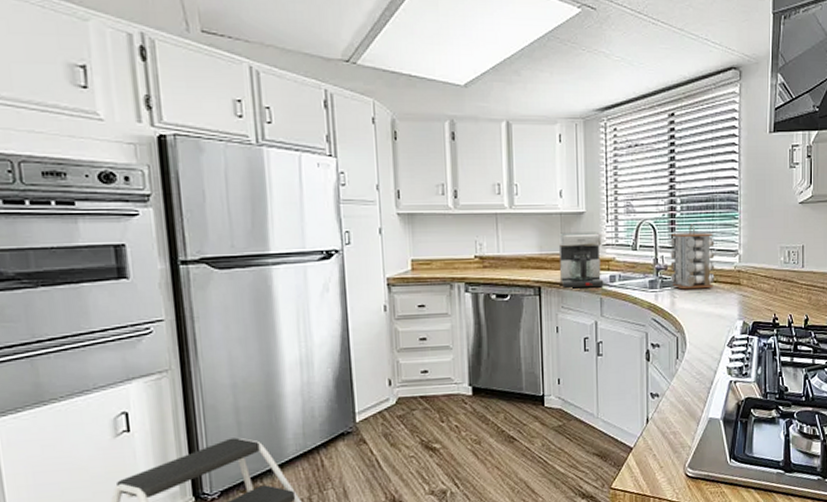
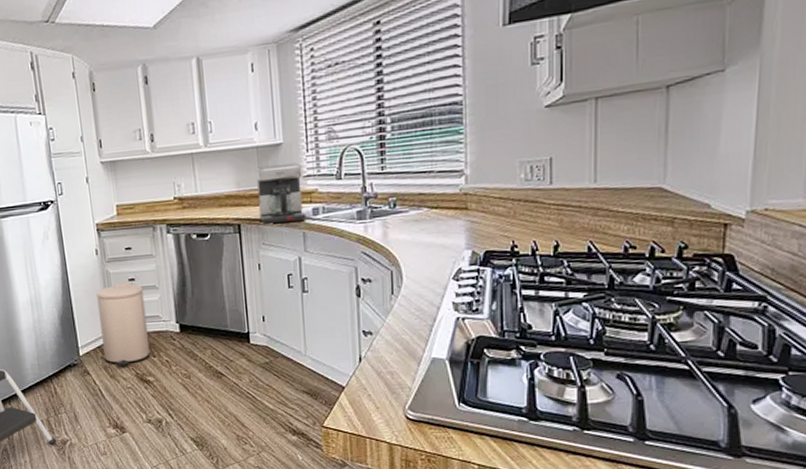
pedal bin: none [381,342,439,434] -> present [96,283,151,366]
spice rack: present [670,224,715,290] -> none [380,144,435,219]

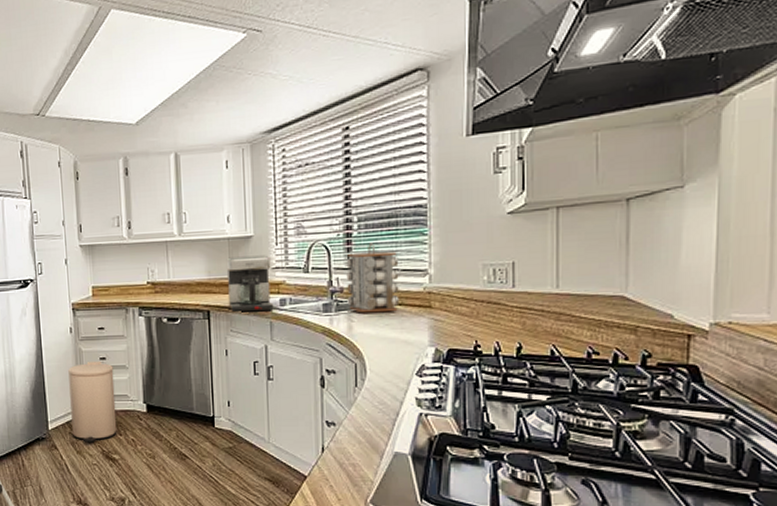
spice rack: none [380,144,435,219] -> present [346,243,400,313]

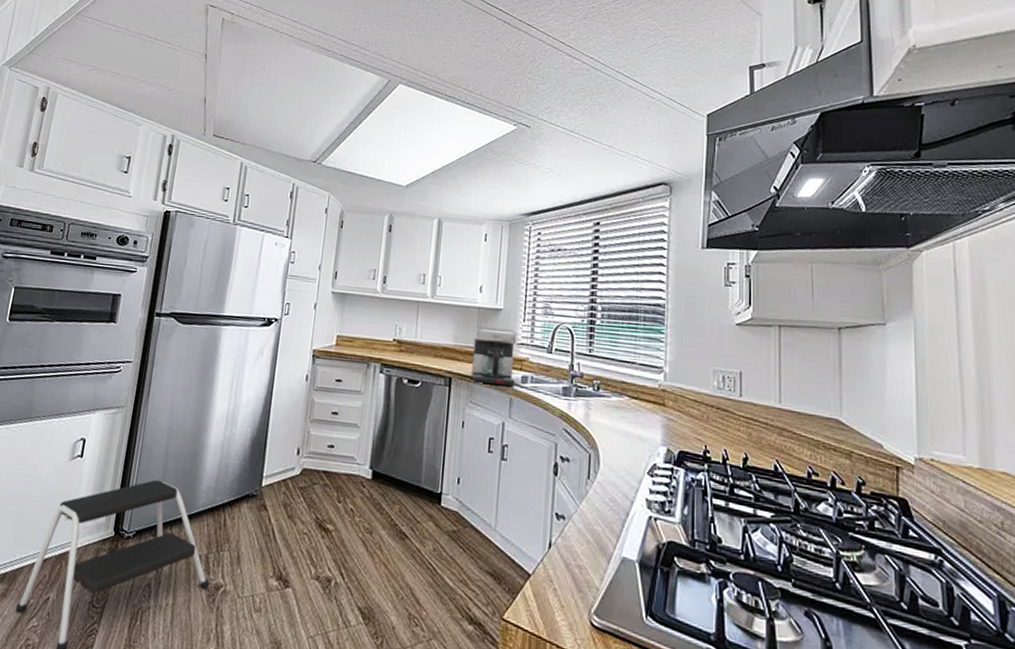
pedal bin: present [68,362,117,443] -> none [287,415,345,507]
spice rack: present [346,243,400,313] -> none [586,333,637,405]

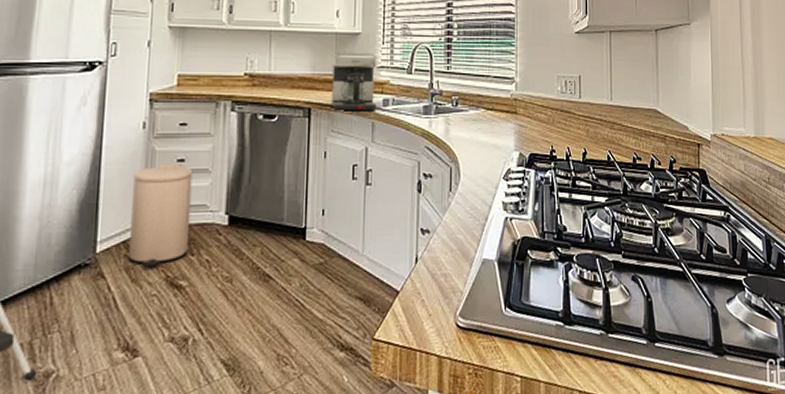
pedal bin: none [287,415,345,507] -> present [129,164,193,267]

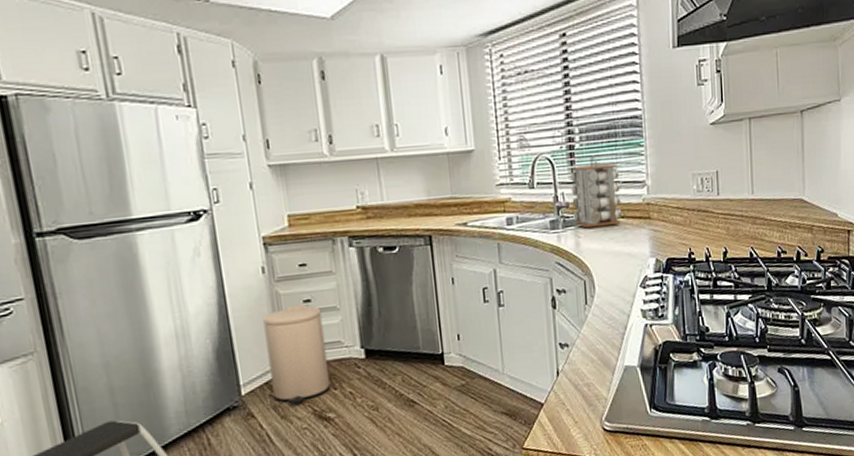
coffee maker: present [330,53,377,111] -> none [446,171,501,236]
spice rack: none [445,49,491,117] -> present [570,155,622,228]

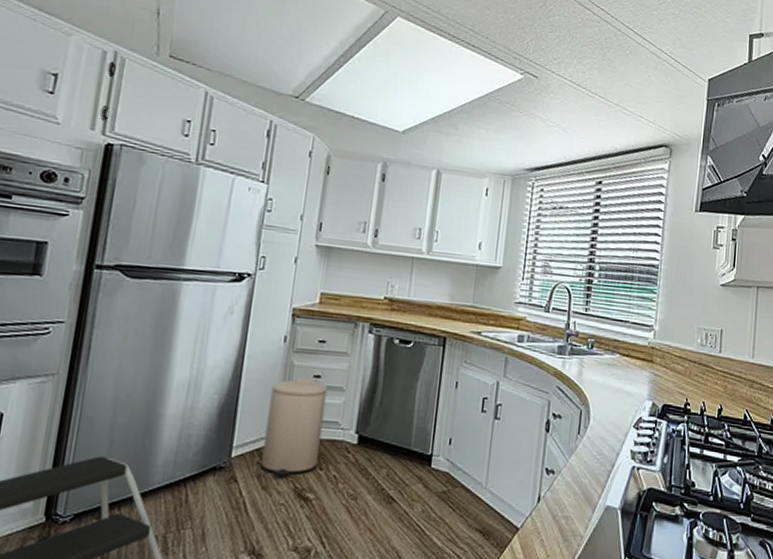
spice rack: present [570,155,622,228] -> none [580,292,630,363]

